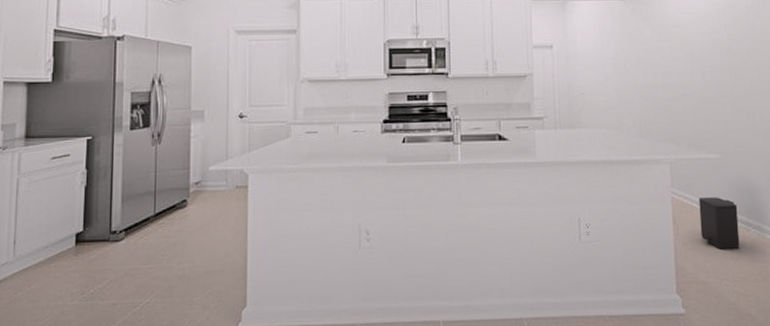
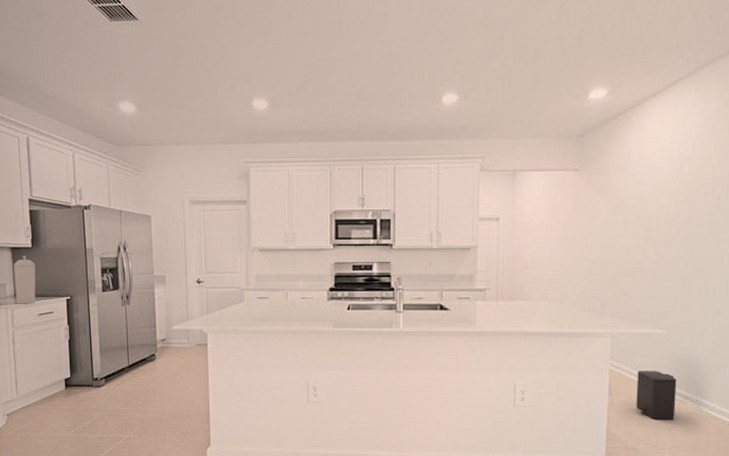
canister: none [26,91,54,148] -> present [14,256,36,305]

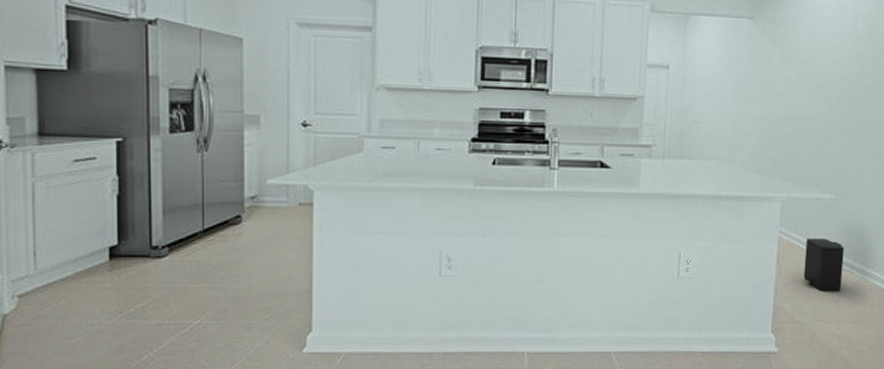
canister: present [14,256,36,305] -> none [38,81,72,148]

